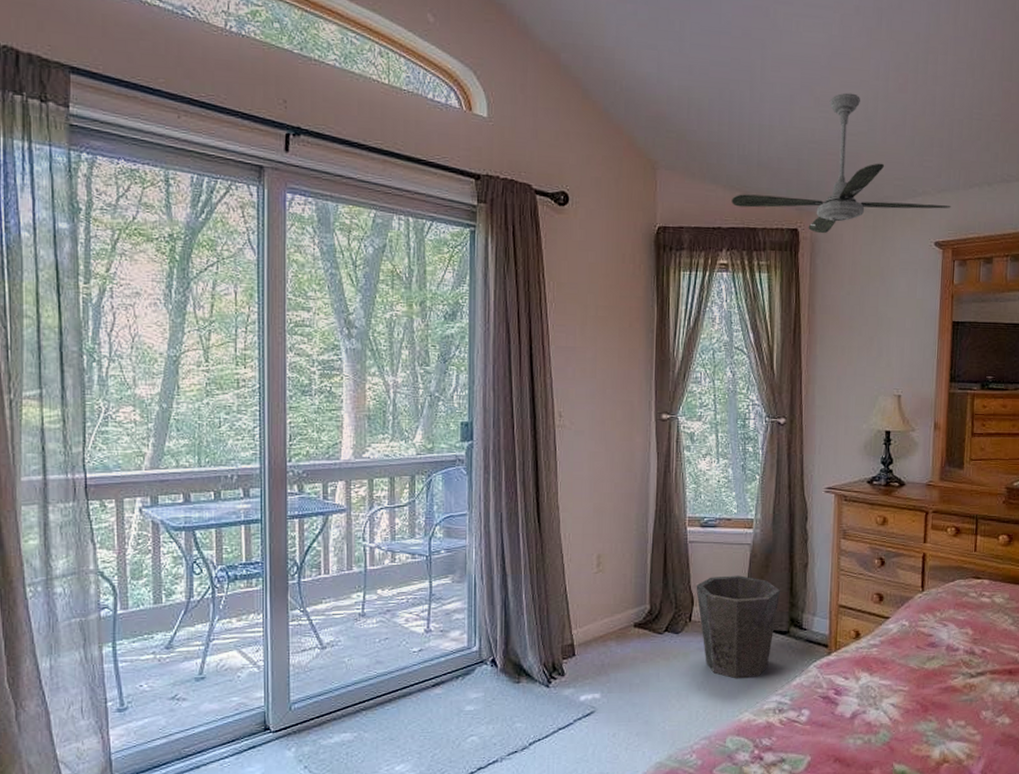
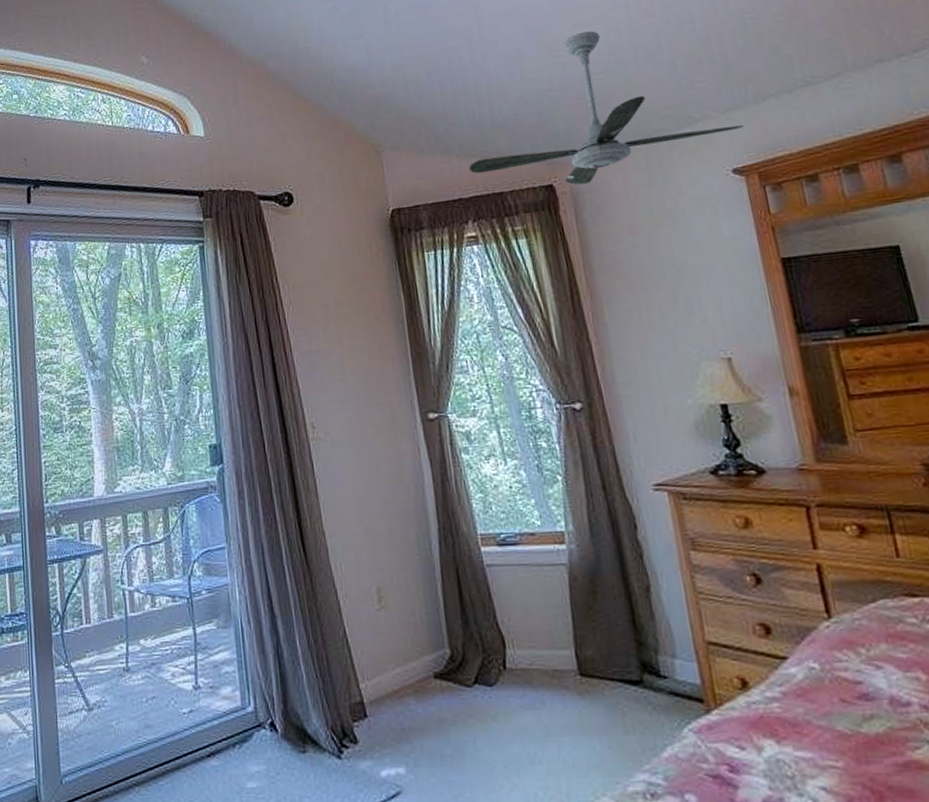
waste bin: present [696,575,780,679] -> none [504,606,623,749]

